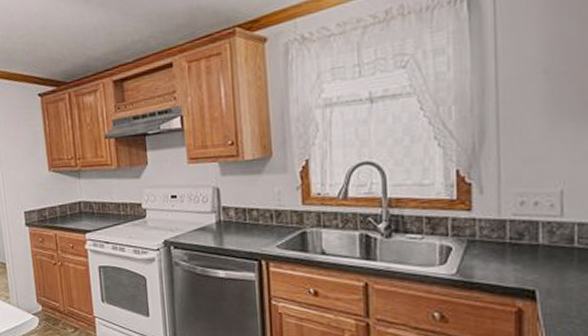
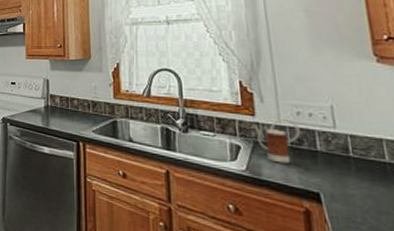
kettle: none [468,210,523,262] -> present [253,118,301,164]

